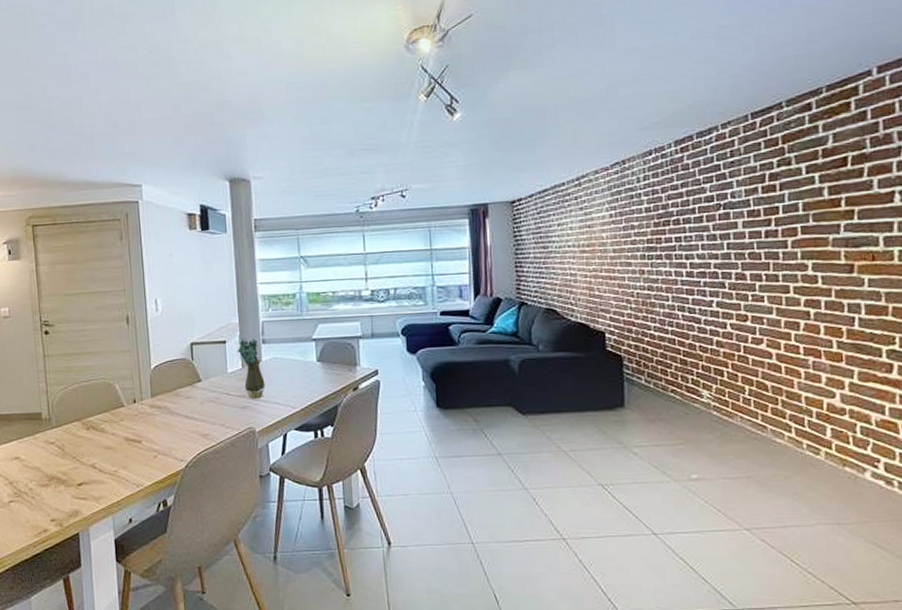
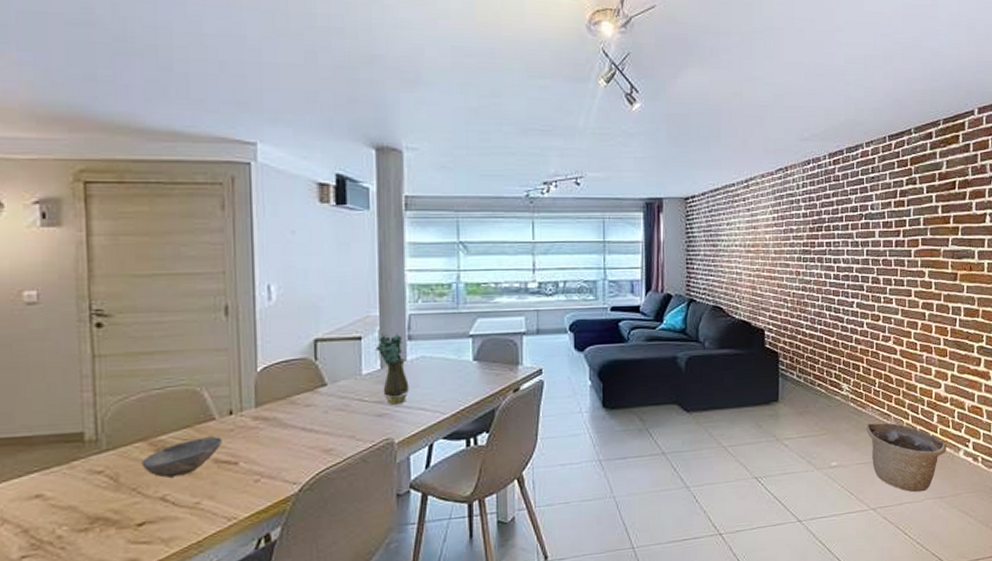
bowl: none [78,420,130,450] -> present [141,437,222,478]
basket: none [734,434,846,514] -> present [866,422,946,492]

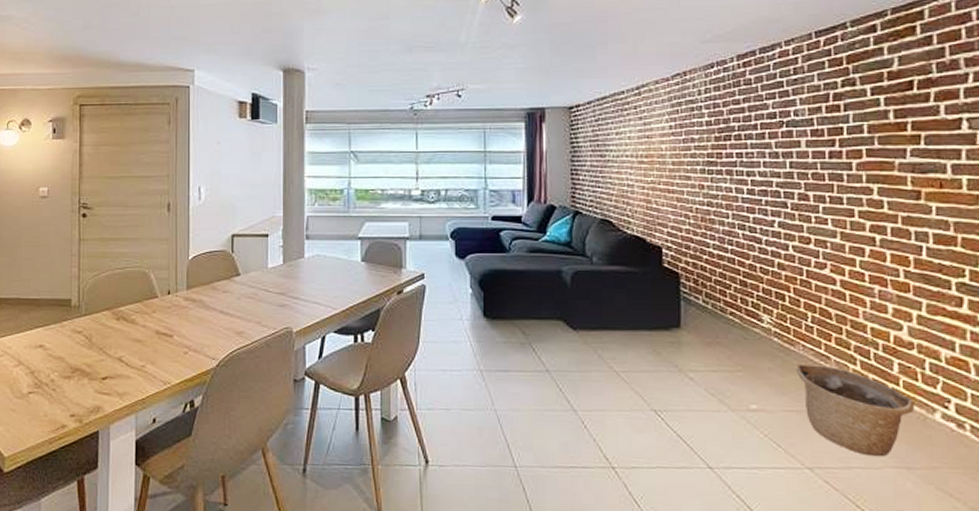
bowl: present [141,437,222,478] -> none [107,312,162,342]
vase: present [377,333,409,405] -> none [280,232,306,297]

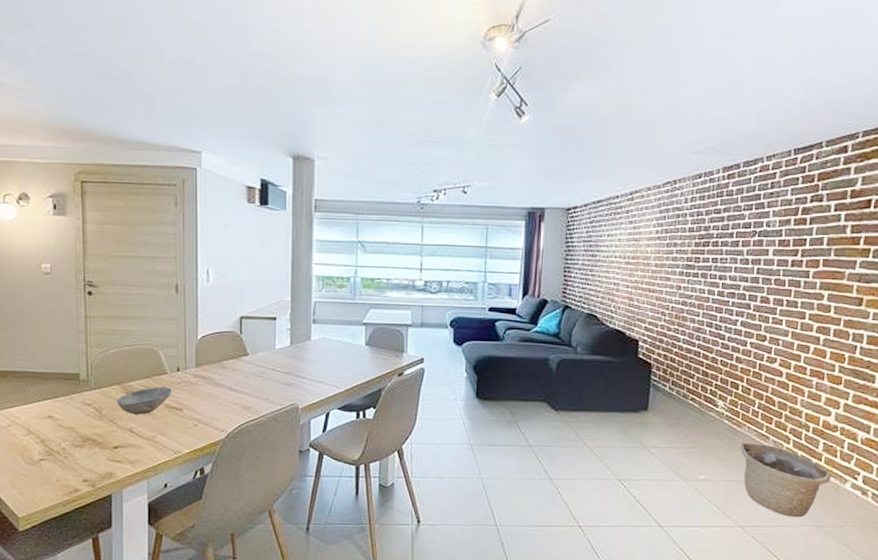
bowl: none [107,312,162,342] -> present [117,387,172,415]

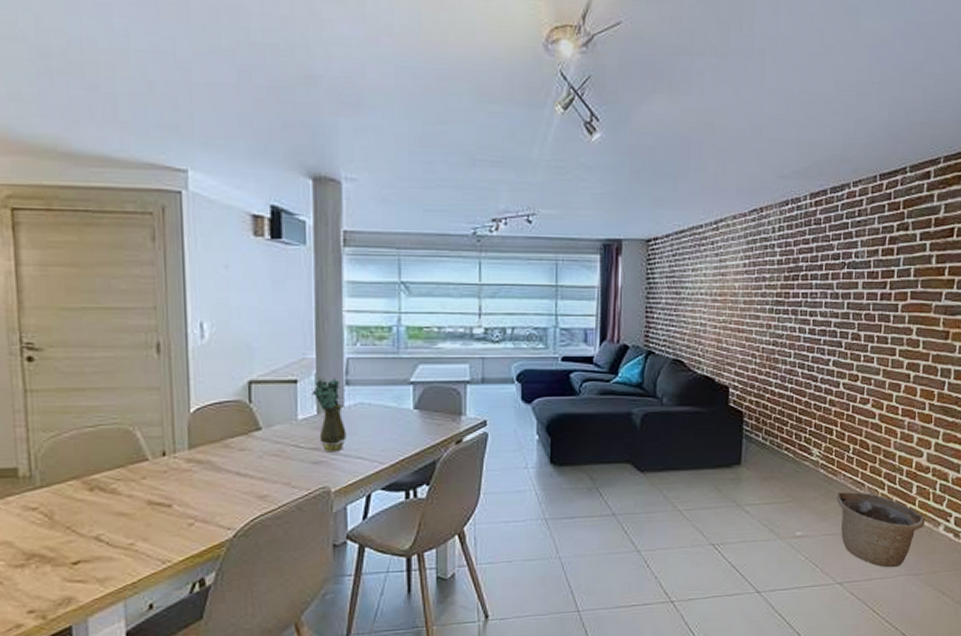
bowl: present [117,387,172,415] -> none [75,478,155,517]
vase: none [288,316,312,377] -> present [313,377,346,452]

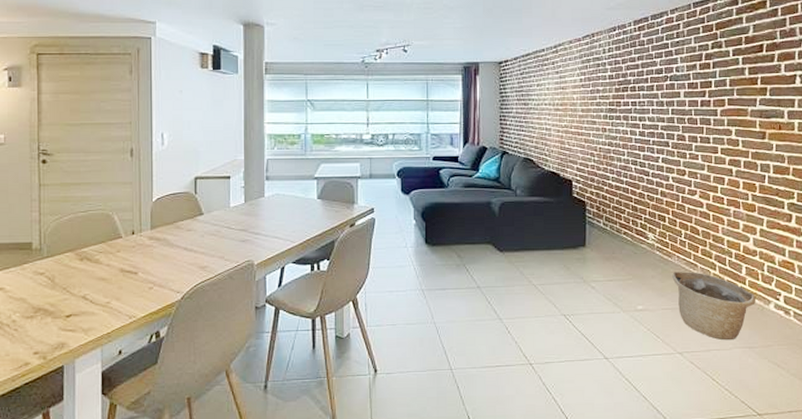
vase: present [313,377,346,452] -> none [242,174,266,233]

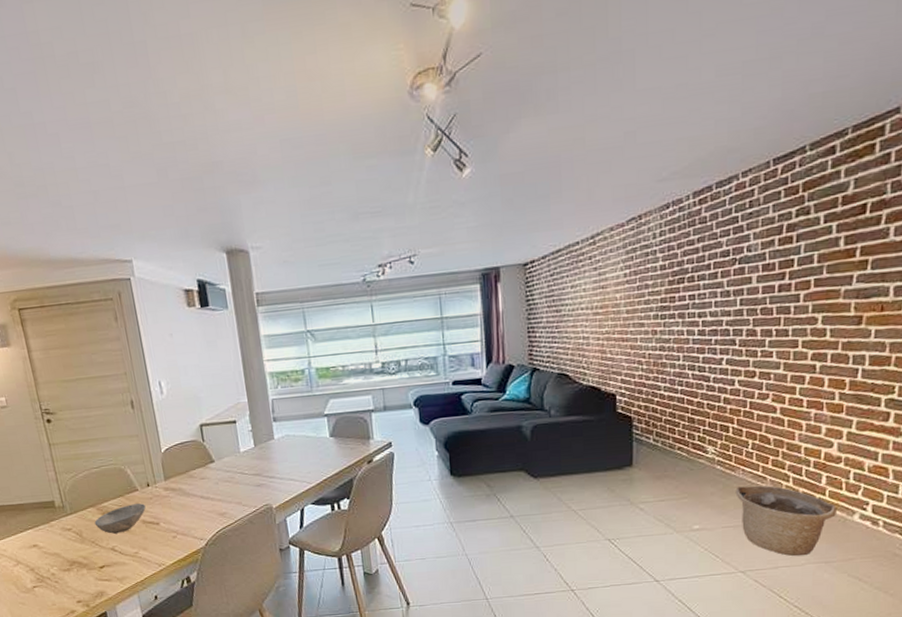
bowl: none [70,251,126,281] -> present [94,503,146,534]

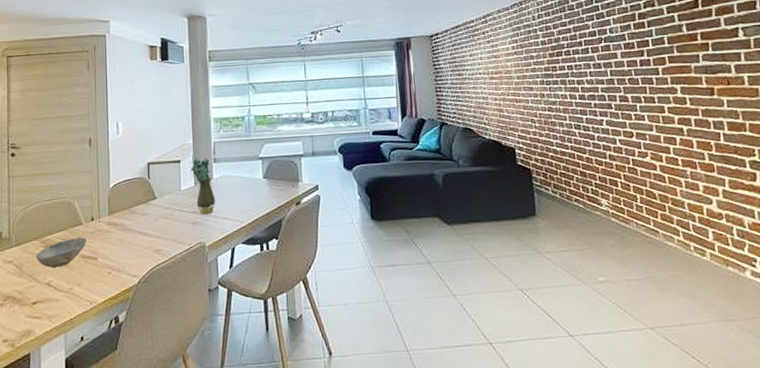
vase: none [248,416,280,477] -> present [191,157,216,215]
basket: present [735,485,837,556] -> none [632,238,729,312]

